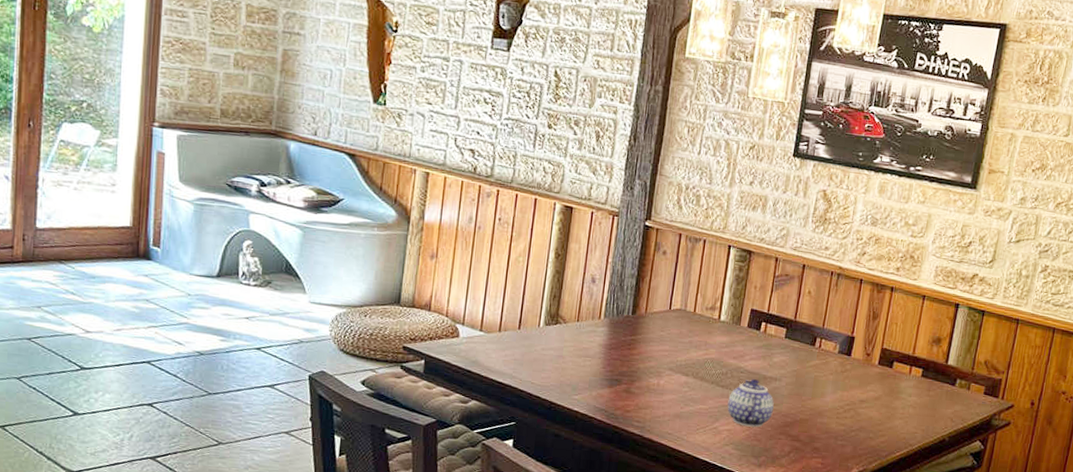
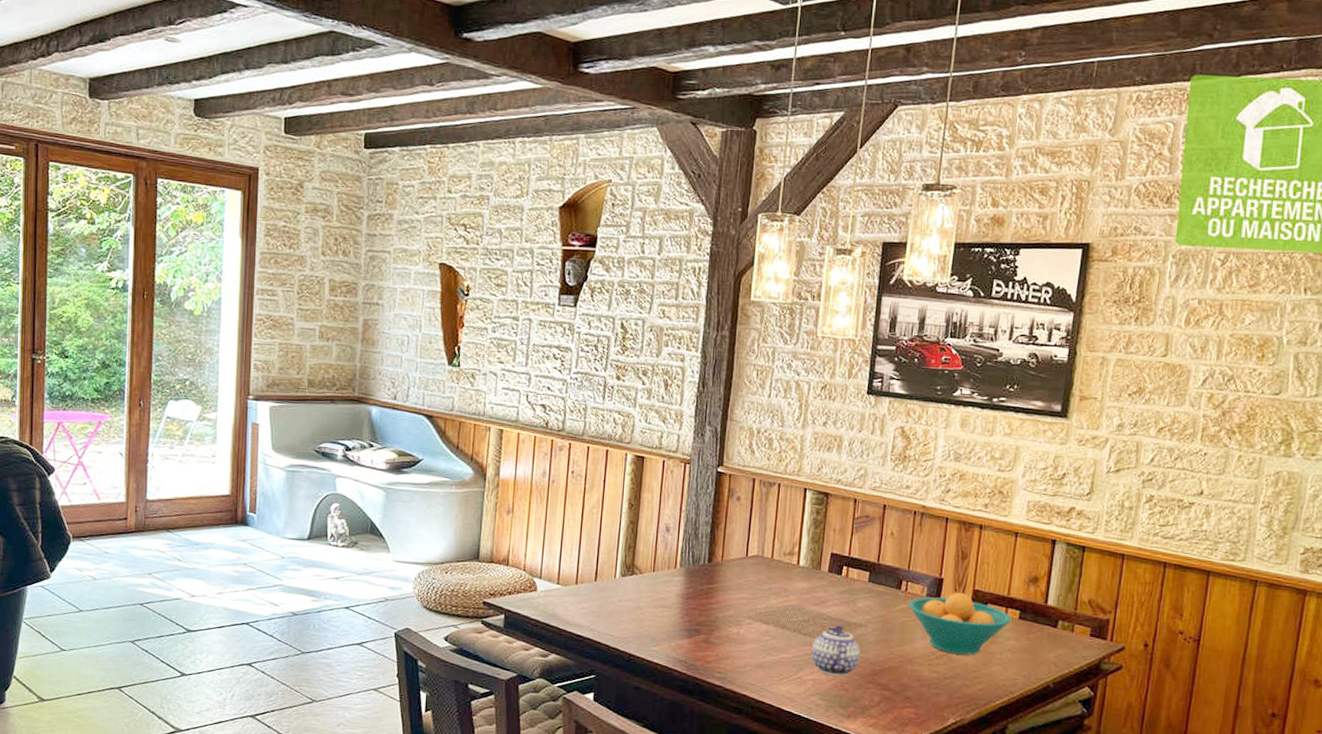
fruit bowl: none [821,350,915,410] -> present [908,592,1012,655]

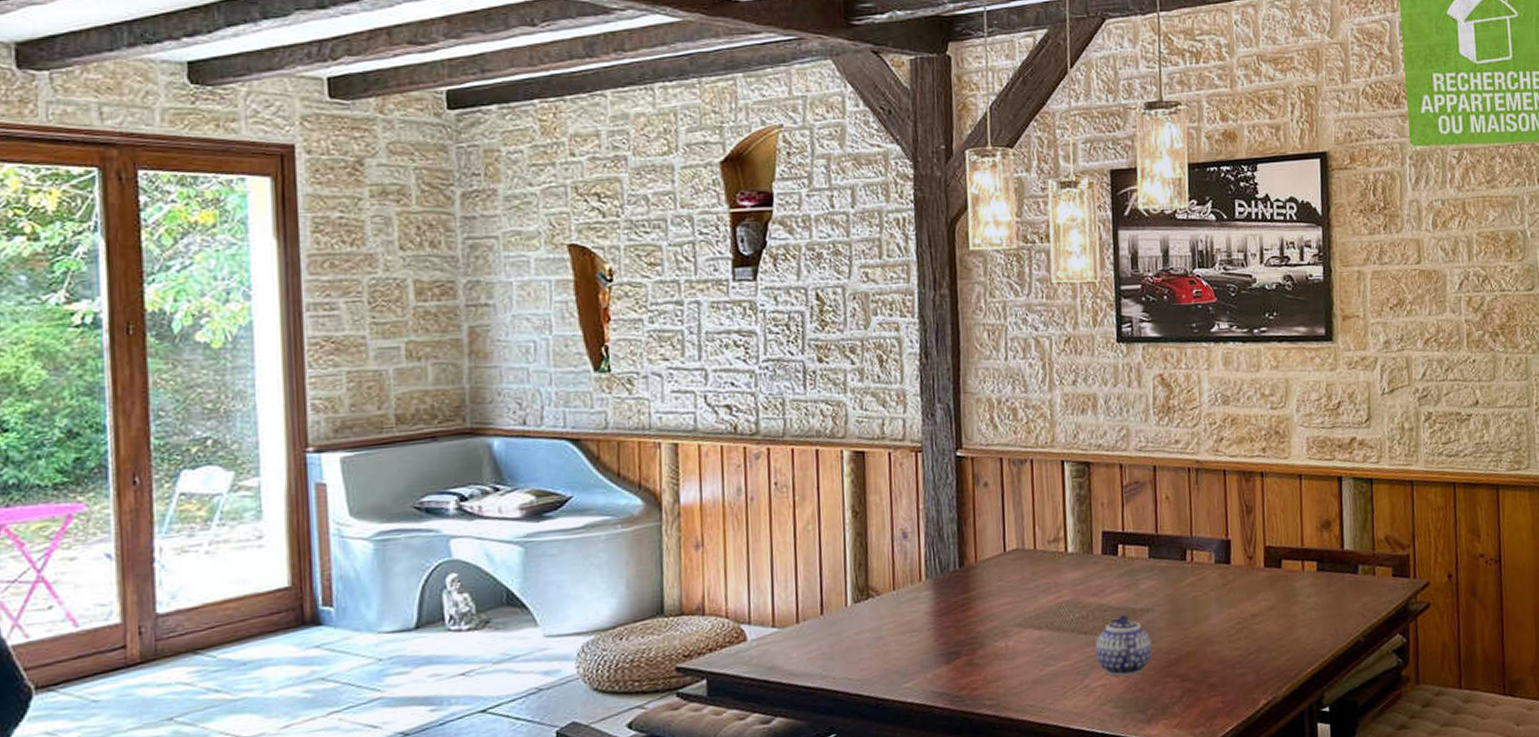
fruit bowl: present [908,592,1012,655] -> none [1196,551,1310,625]

